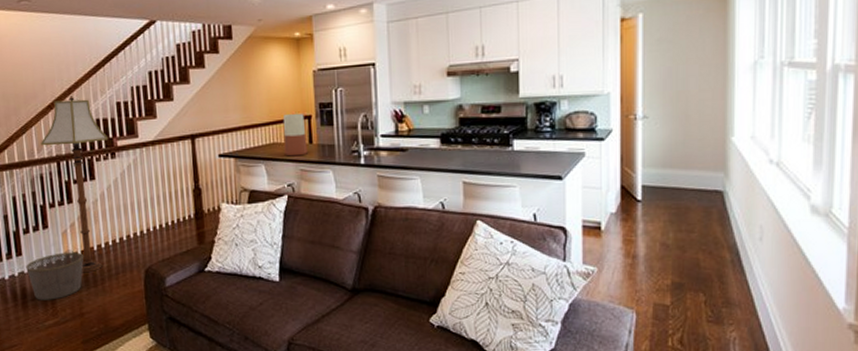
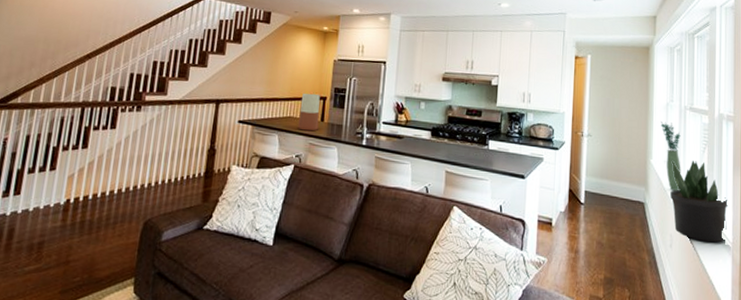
basket: present [26,250,84,300] -> none [20,194,86,244]
floor lamp: present [41,94,109,273] -> none [70,48,138,220]
vase: none [745,86,776,173] -> present [660,121,681,191]
planter: none [760,131,844,230] -> present [670,160,728,243]

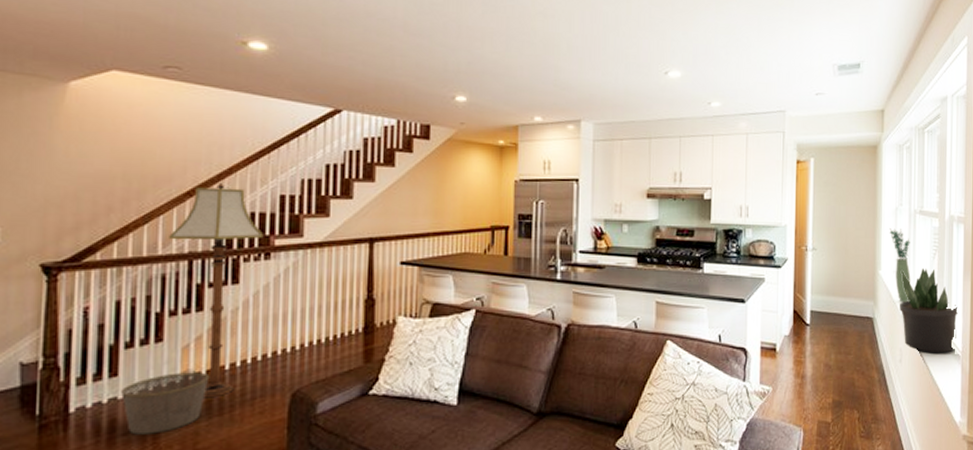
basket: none [20,194,86,244] -> present [121,369,210,435]
floor lamp: none [70,48,138,220] -> present [169,181,264,399]
vase: present [298,93,320,132] -> none [476,222,502,268]

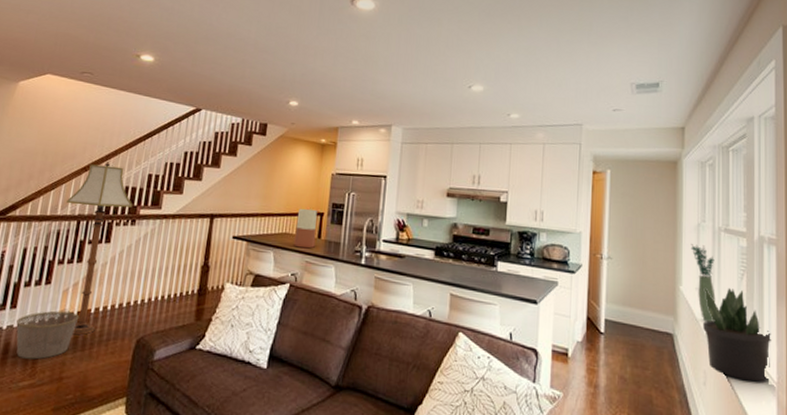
vase: none [476,222,502,268] -> present [294,208,317,249]

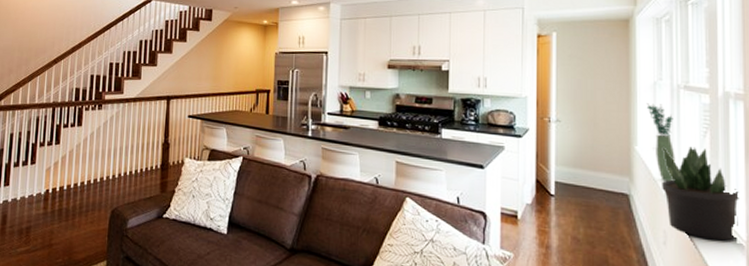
basket: present [16,309,80,360] -> none [10,185,62,229]
floor lamp: present [66,160,133,336] -> none [42,53,99,208]
vase: present [294,208,317,249] -> none [244,86,264,124]

